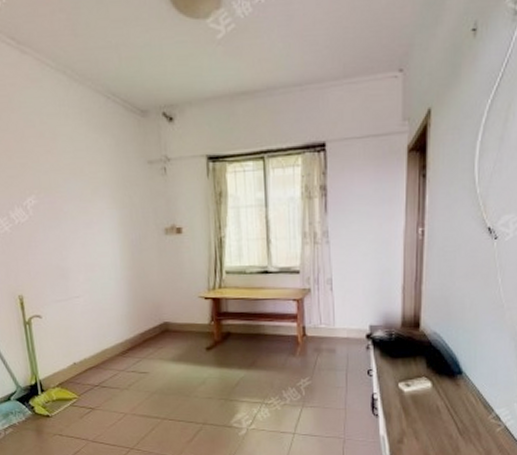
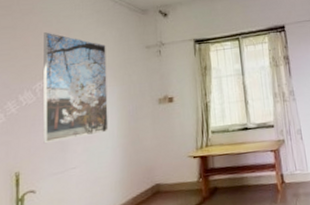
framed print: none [26,135,111,269] -> present [43,32,109,144]

